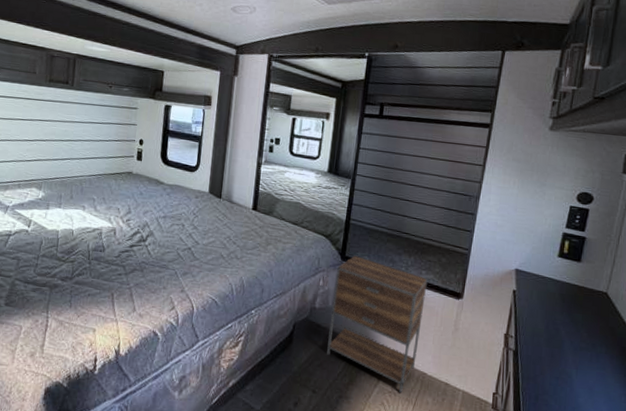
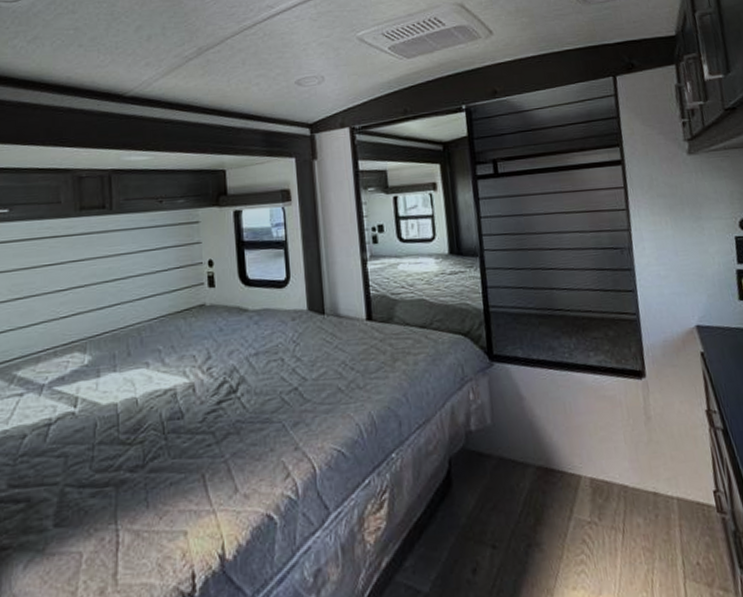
nightstand: present [327,256,428,394] -> none [487,351,611,521]

